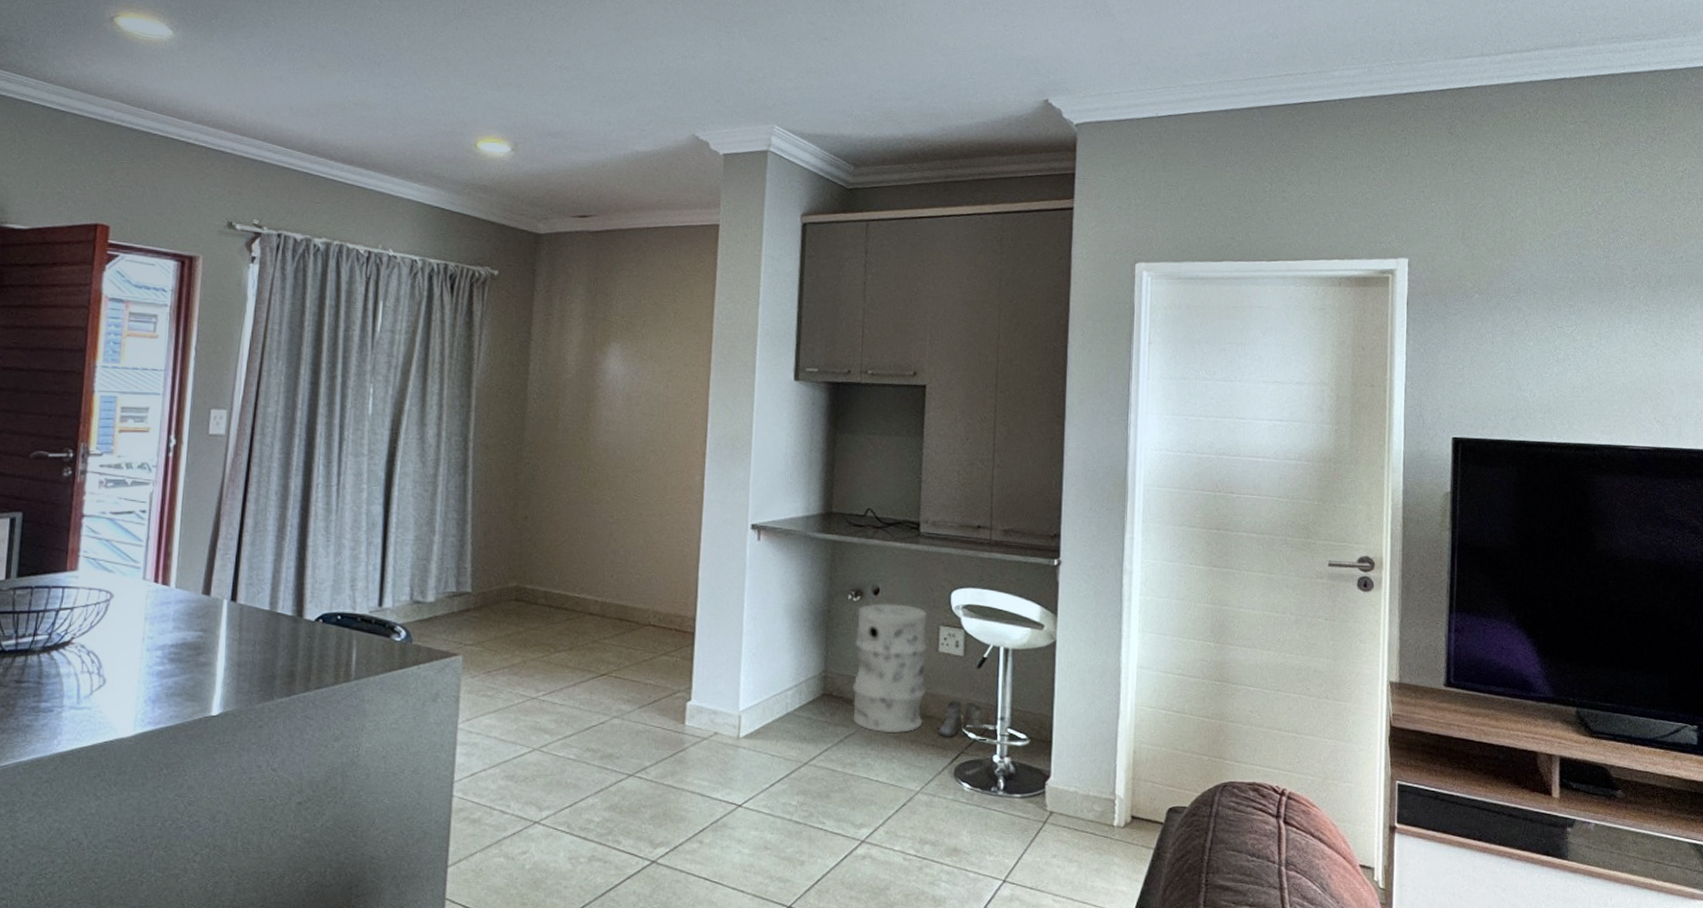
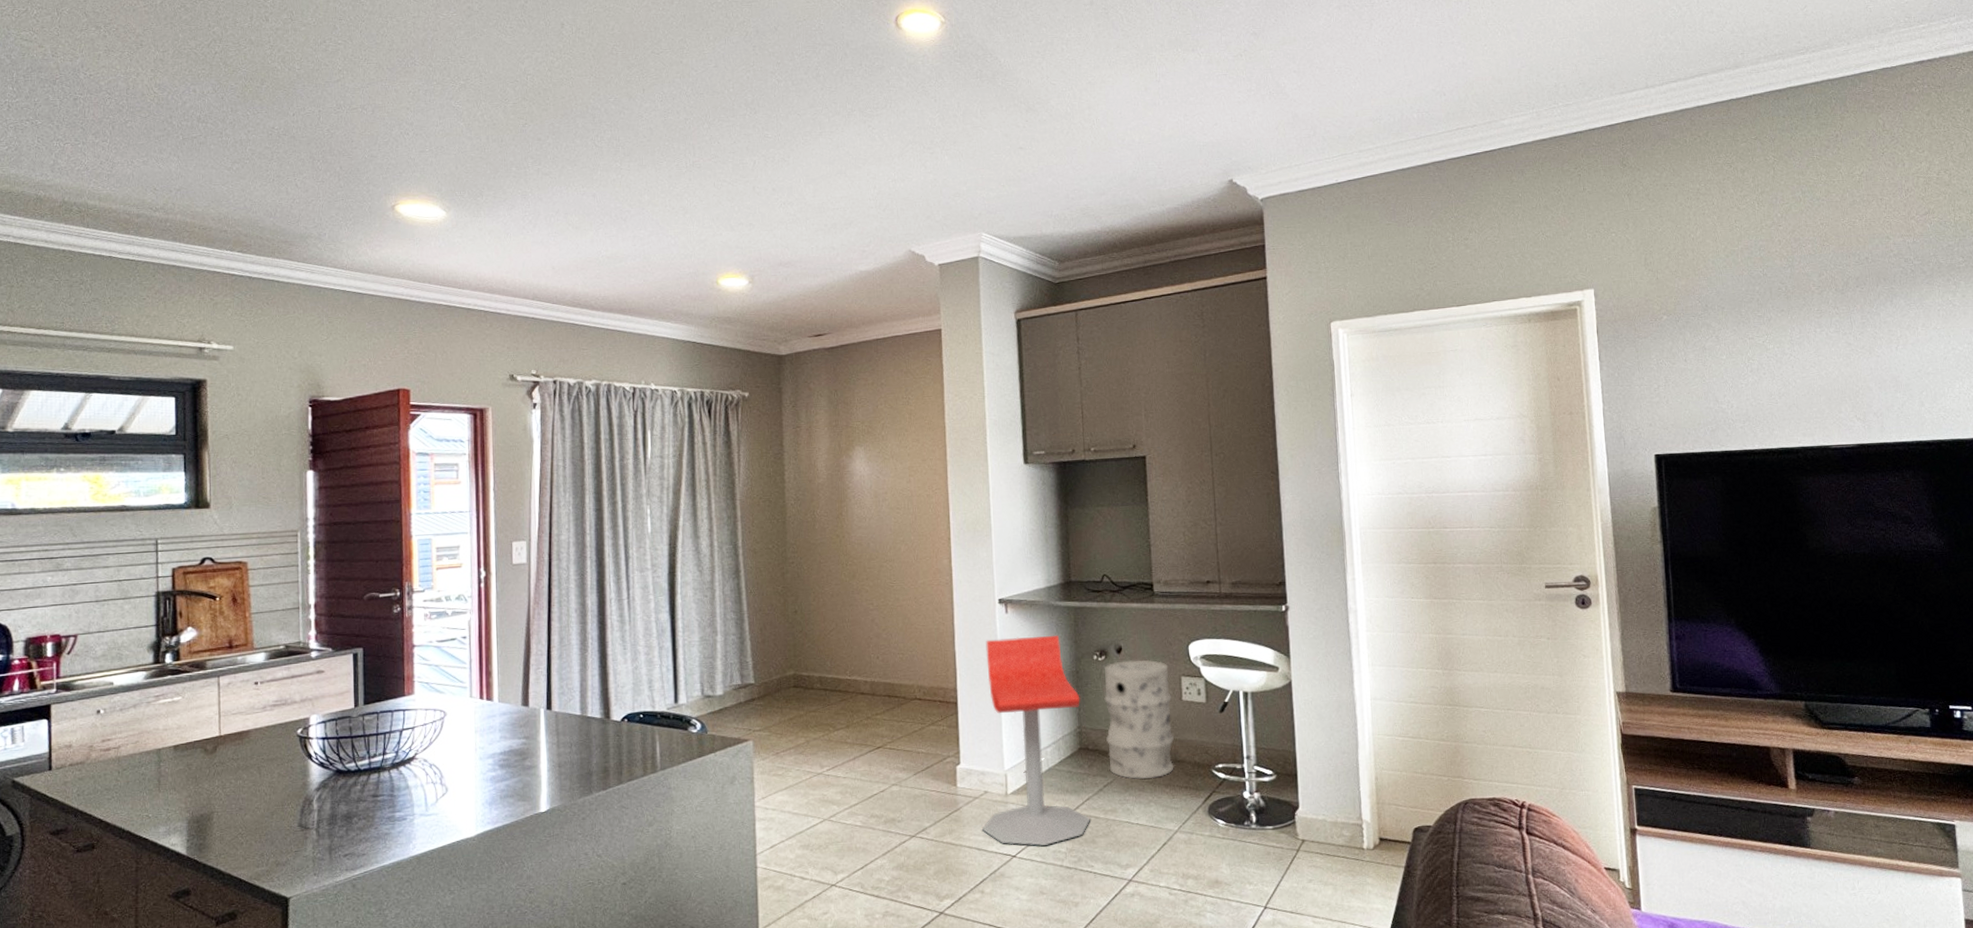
stool: none [707,567,829,796] -> present [981,635,1090,846]
boots: present [937,699,986,740] -> none [1188,742,1235,779]

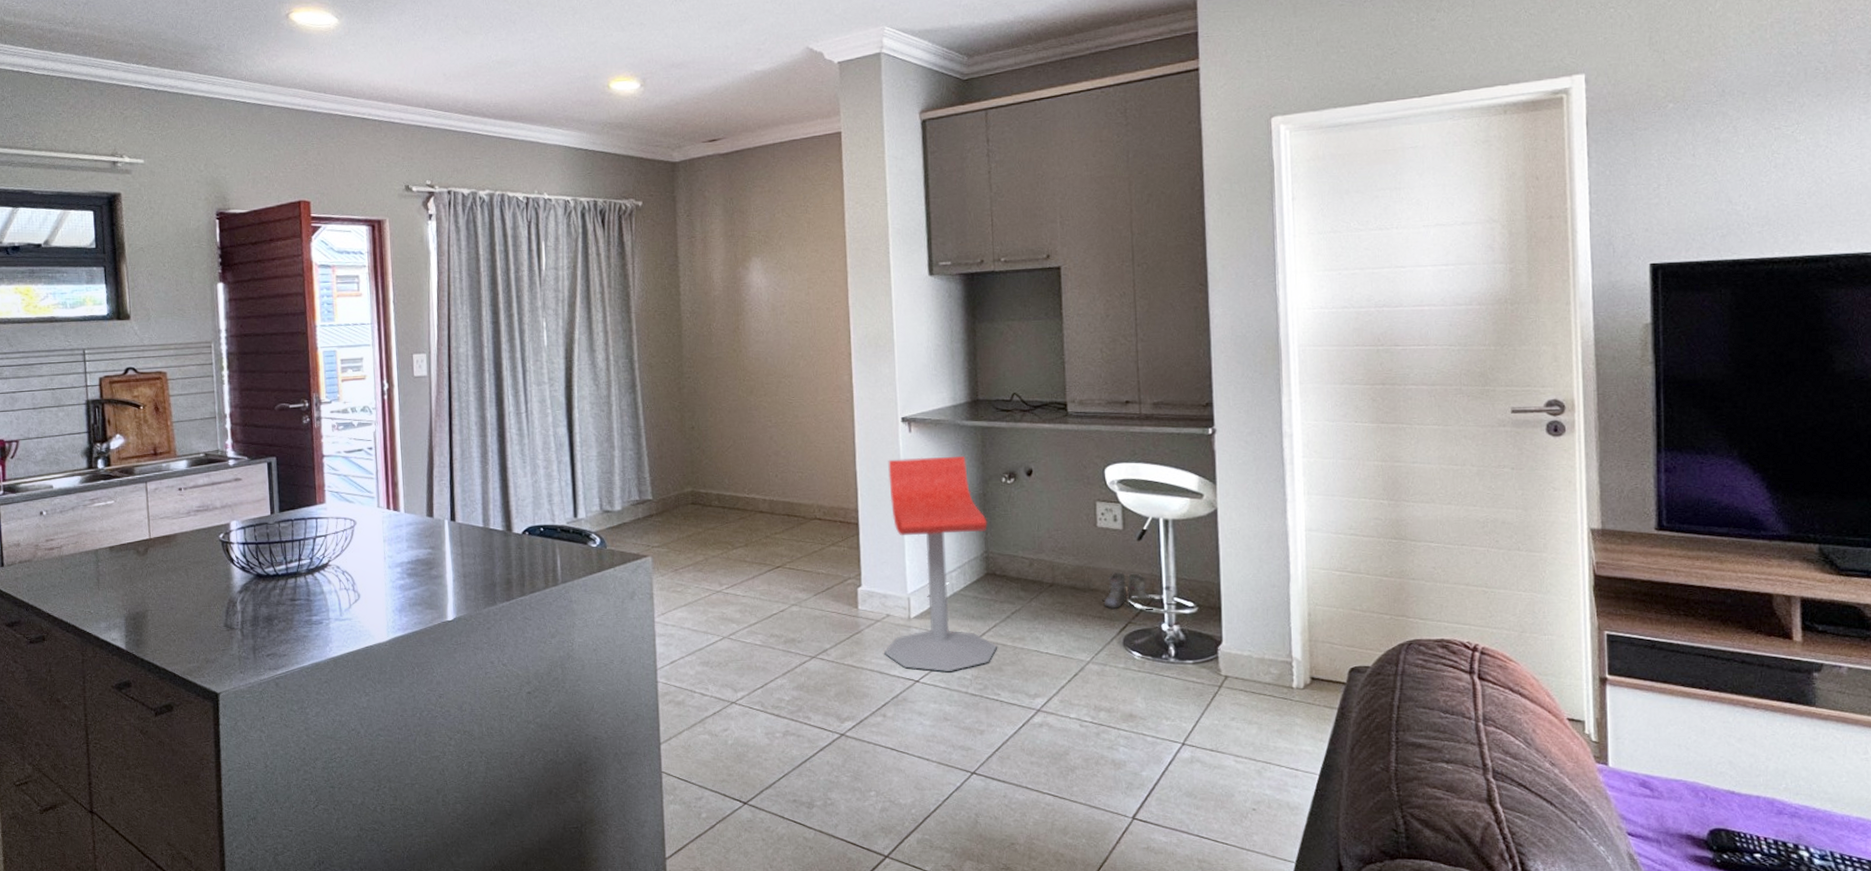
trash can: present [1104,659,1174,779] -> none [1013,483,1087,608]
boots: none [1188,742,1235,779] -> present [1102,571,1153,610]

